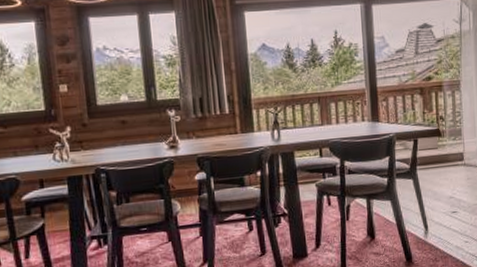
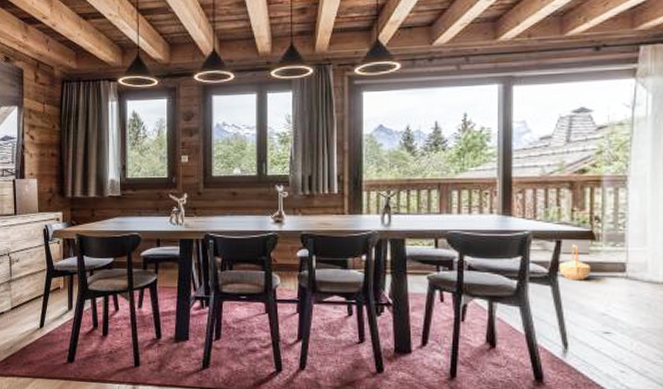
basket: none [417,141,440,172] -> present [559,244,591,281]

